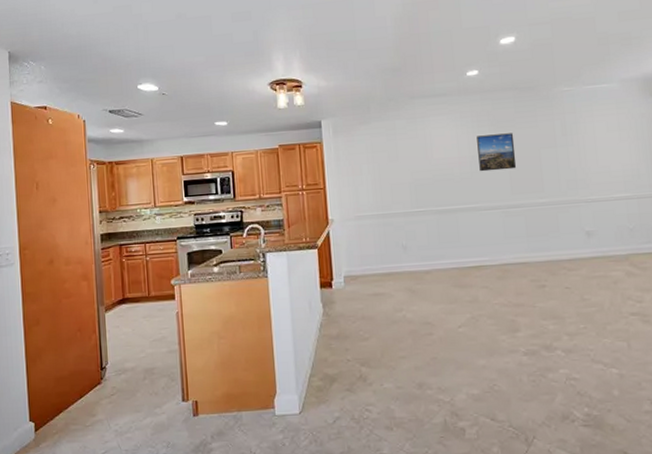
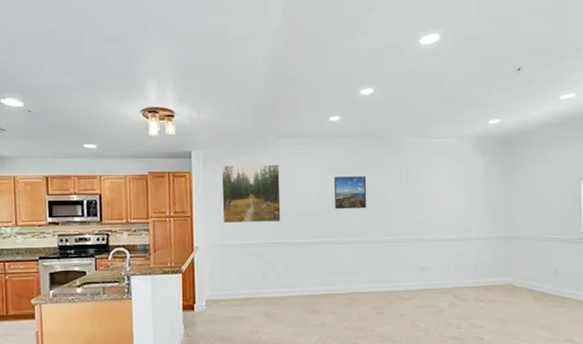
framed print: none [353,127,420,194] -> present [221,164,281,224]

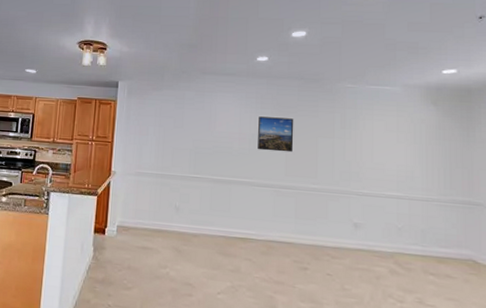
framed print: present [221,164,281,224] -> none [141,96,202,157]

